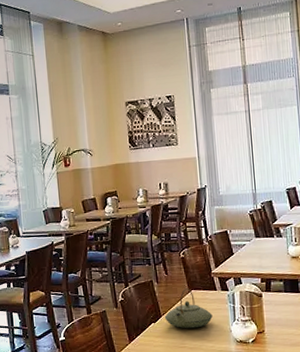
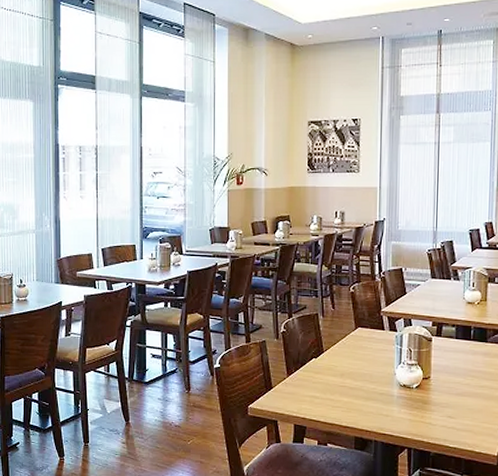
teapot: present [164,288,213,329] -> none [326,325,378,368]

